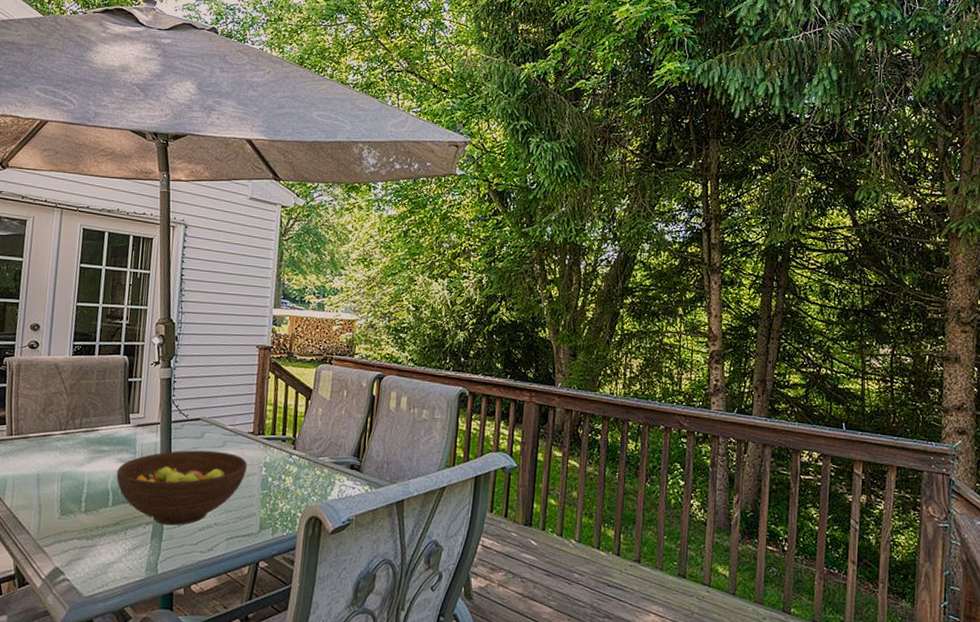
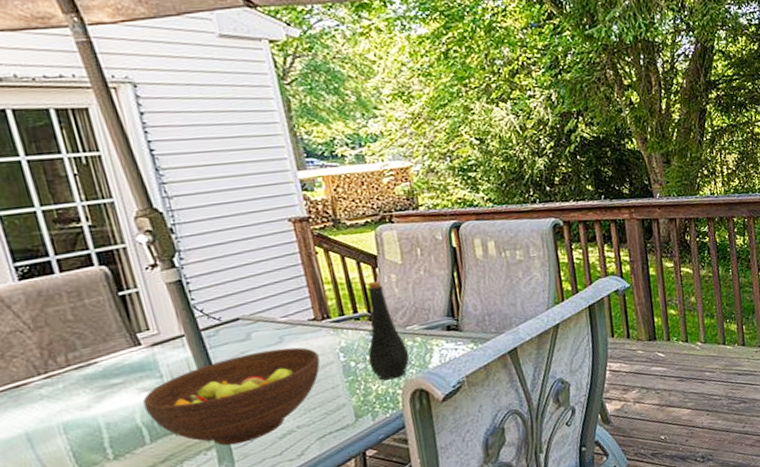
bottle: none [282,411,316,502] -> present [368,280,410,381]

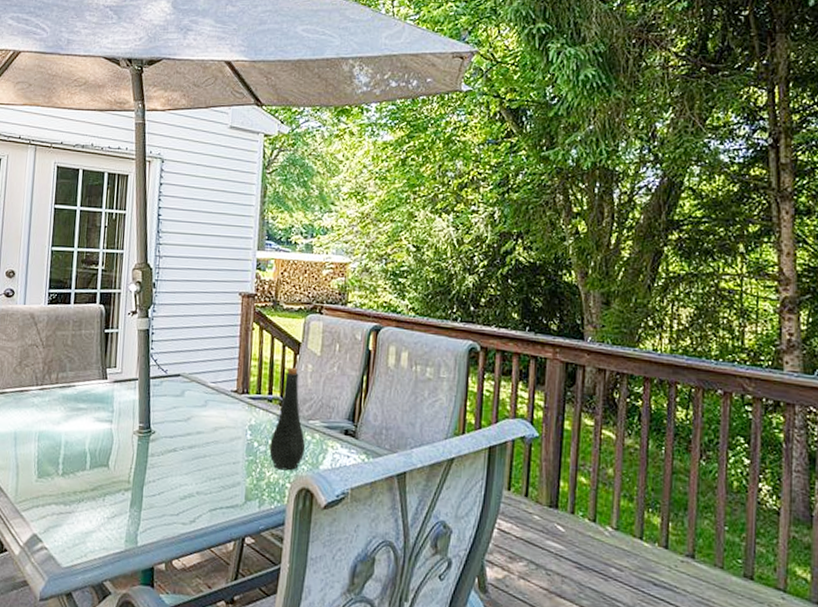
fruit bowl: present [142,347,321,446] -> none [93,409,231,494]

